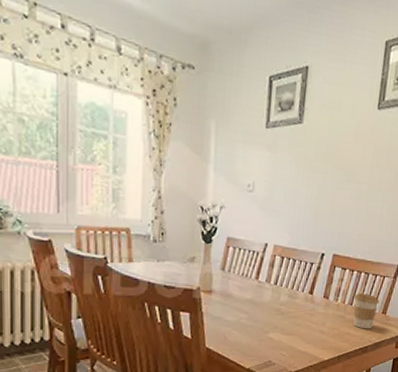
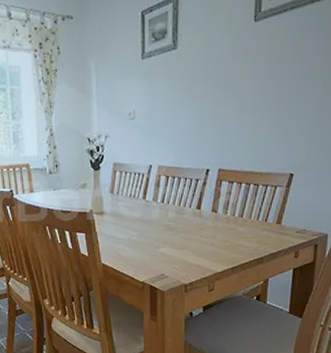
coffee cup: present [353,293,380,329] -> none [244,204,273,240]

